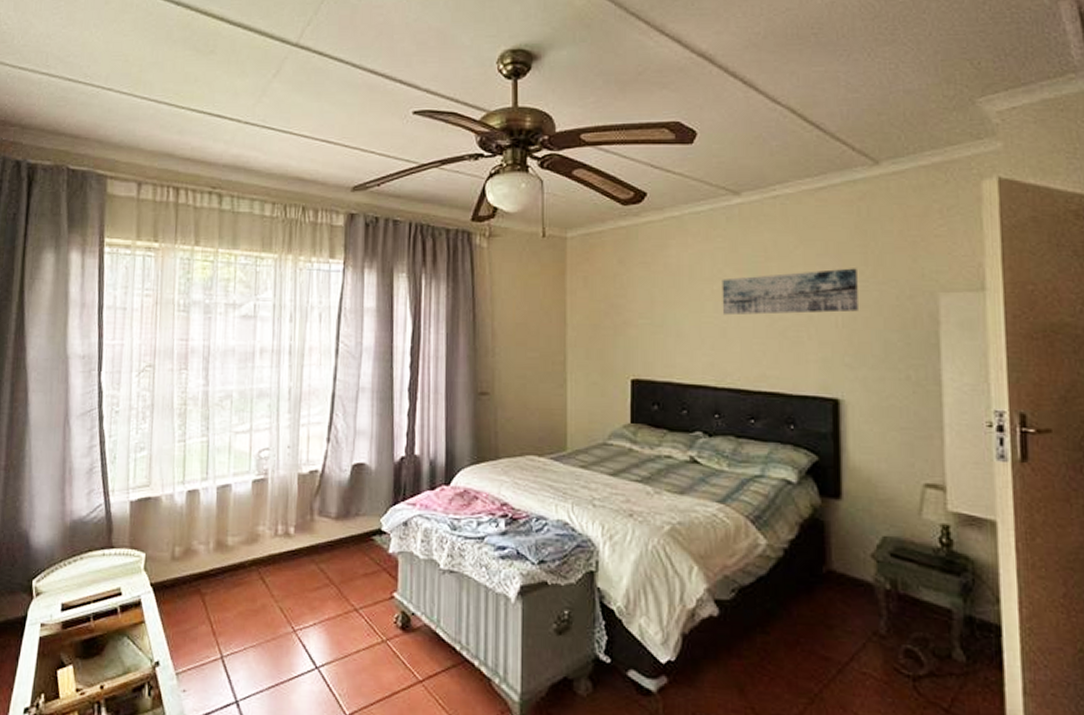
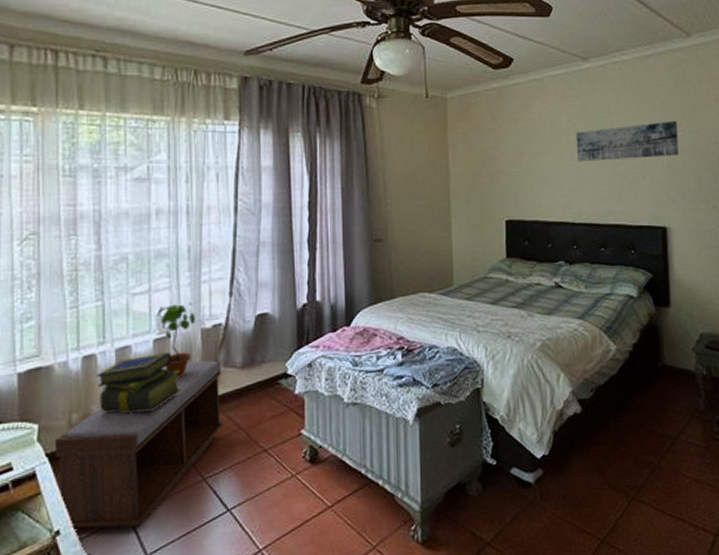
bench: none [158,507,316,671] -> present [54,360,224,529]
stack of books: none [199,494,277,554] -> present [96,351,181,414]
potted plant: none [257,446,293,522] -> present [157,304,195,378]

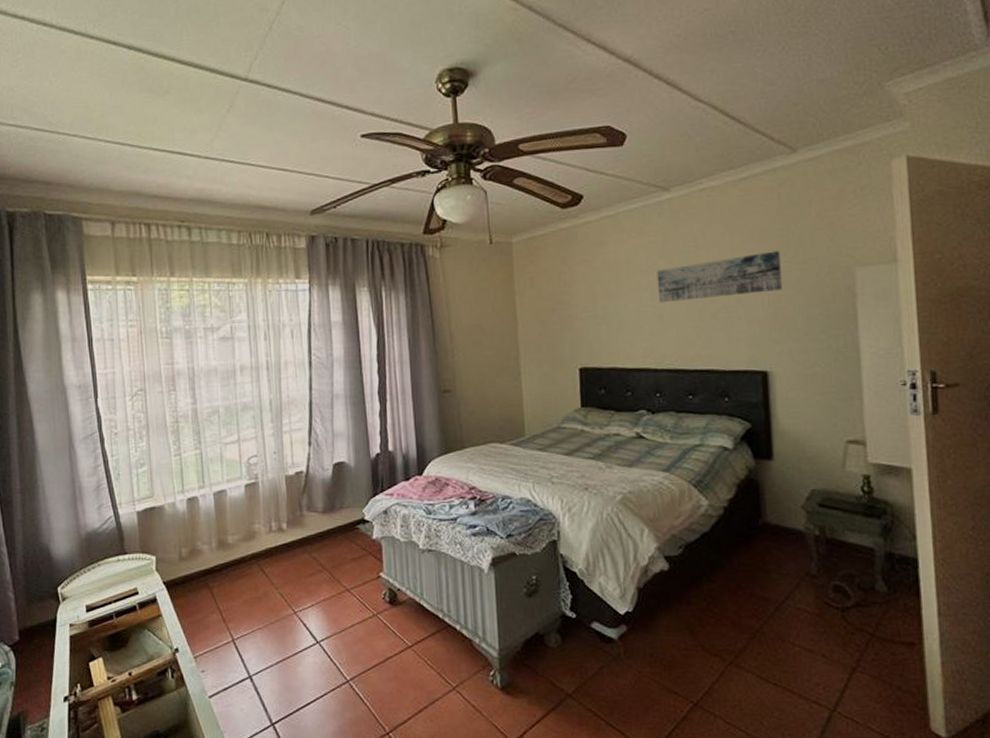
bench: present [54,360,224,529] -> none [169,505,310,652]
stack of books: present [96,351,181,414] -> none [199,496,271,550]
potted plant: present [157,304,195,378] -> none [247,453,280,520]

